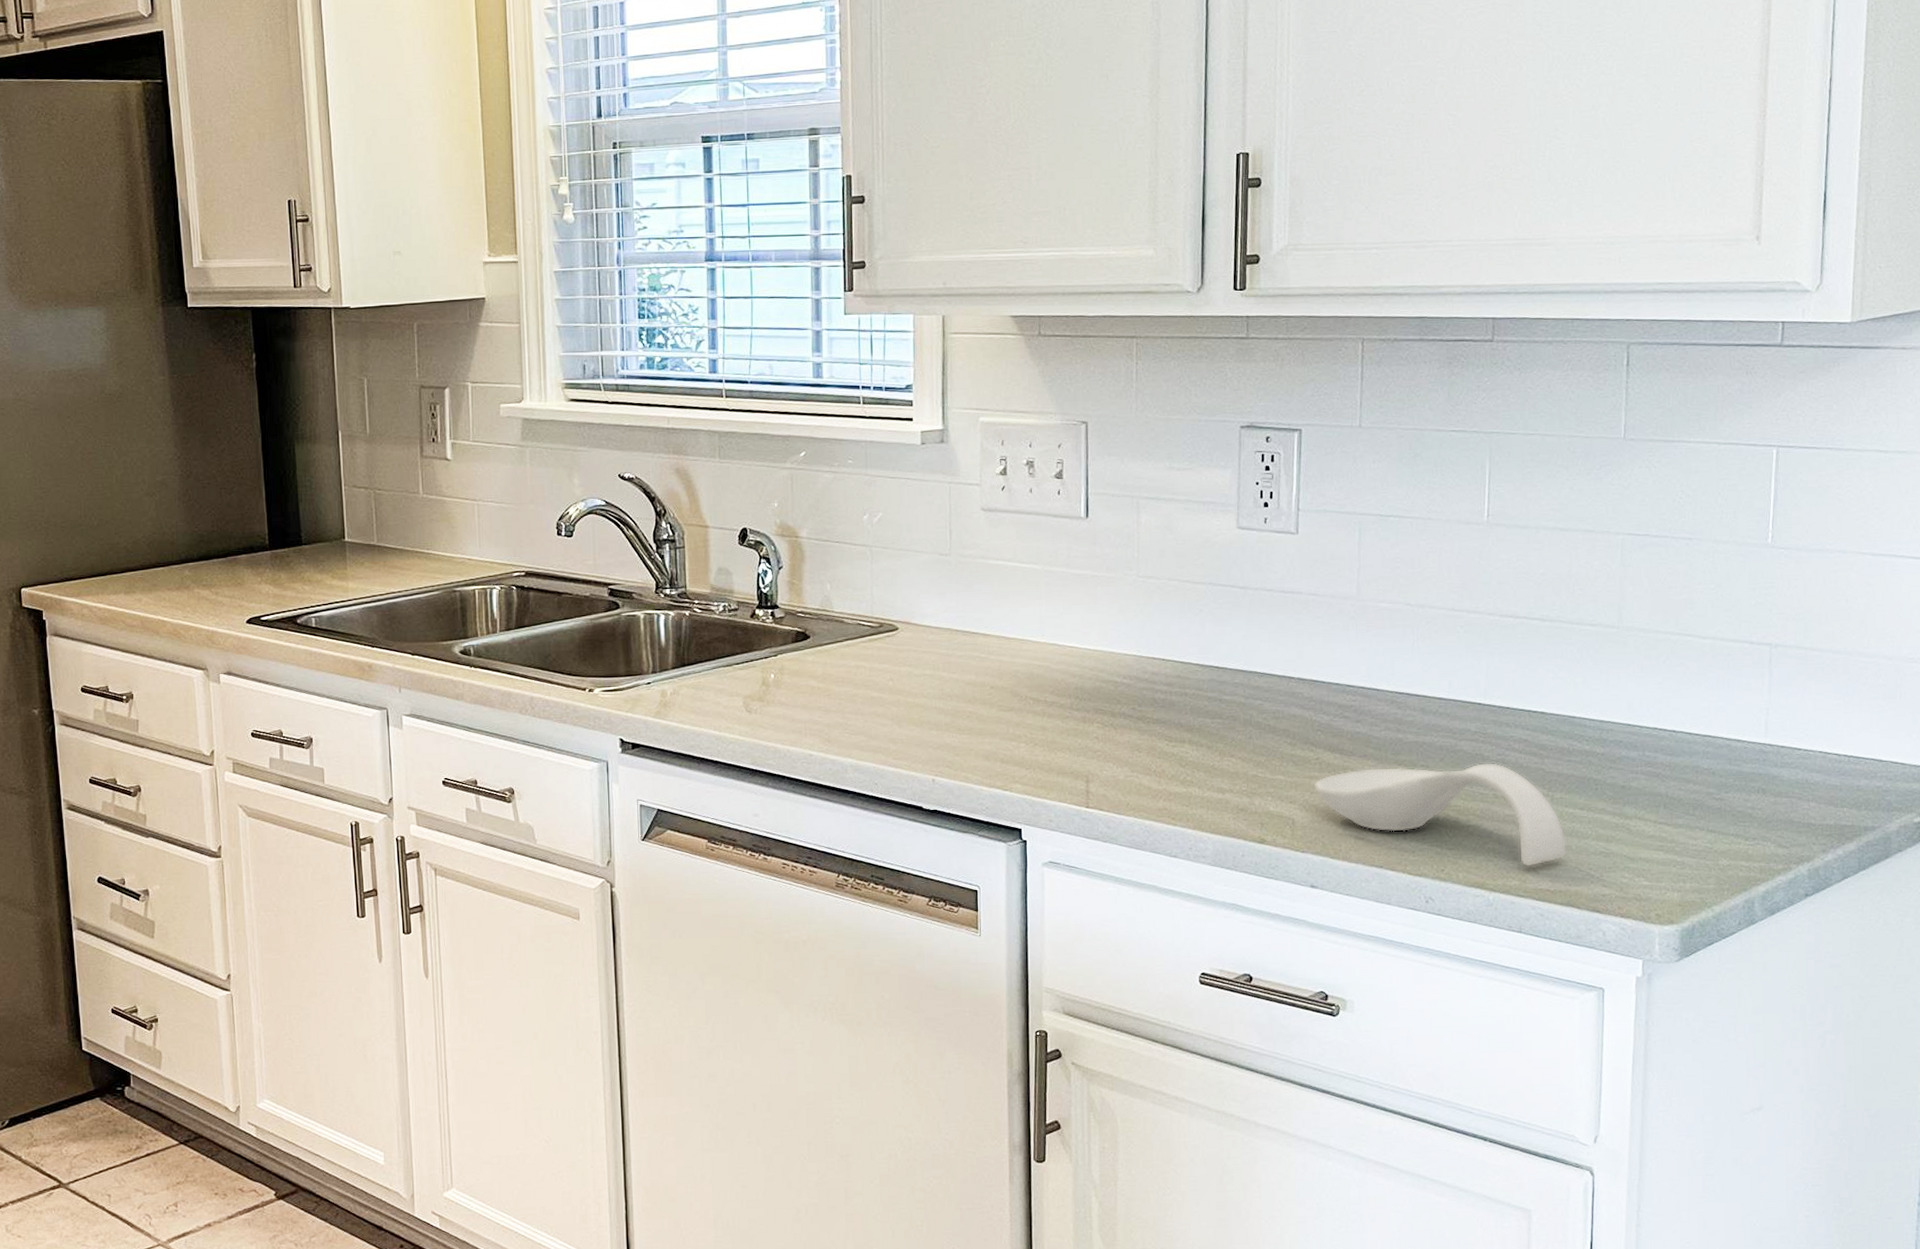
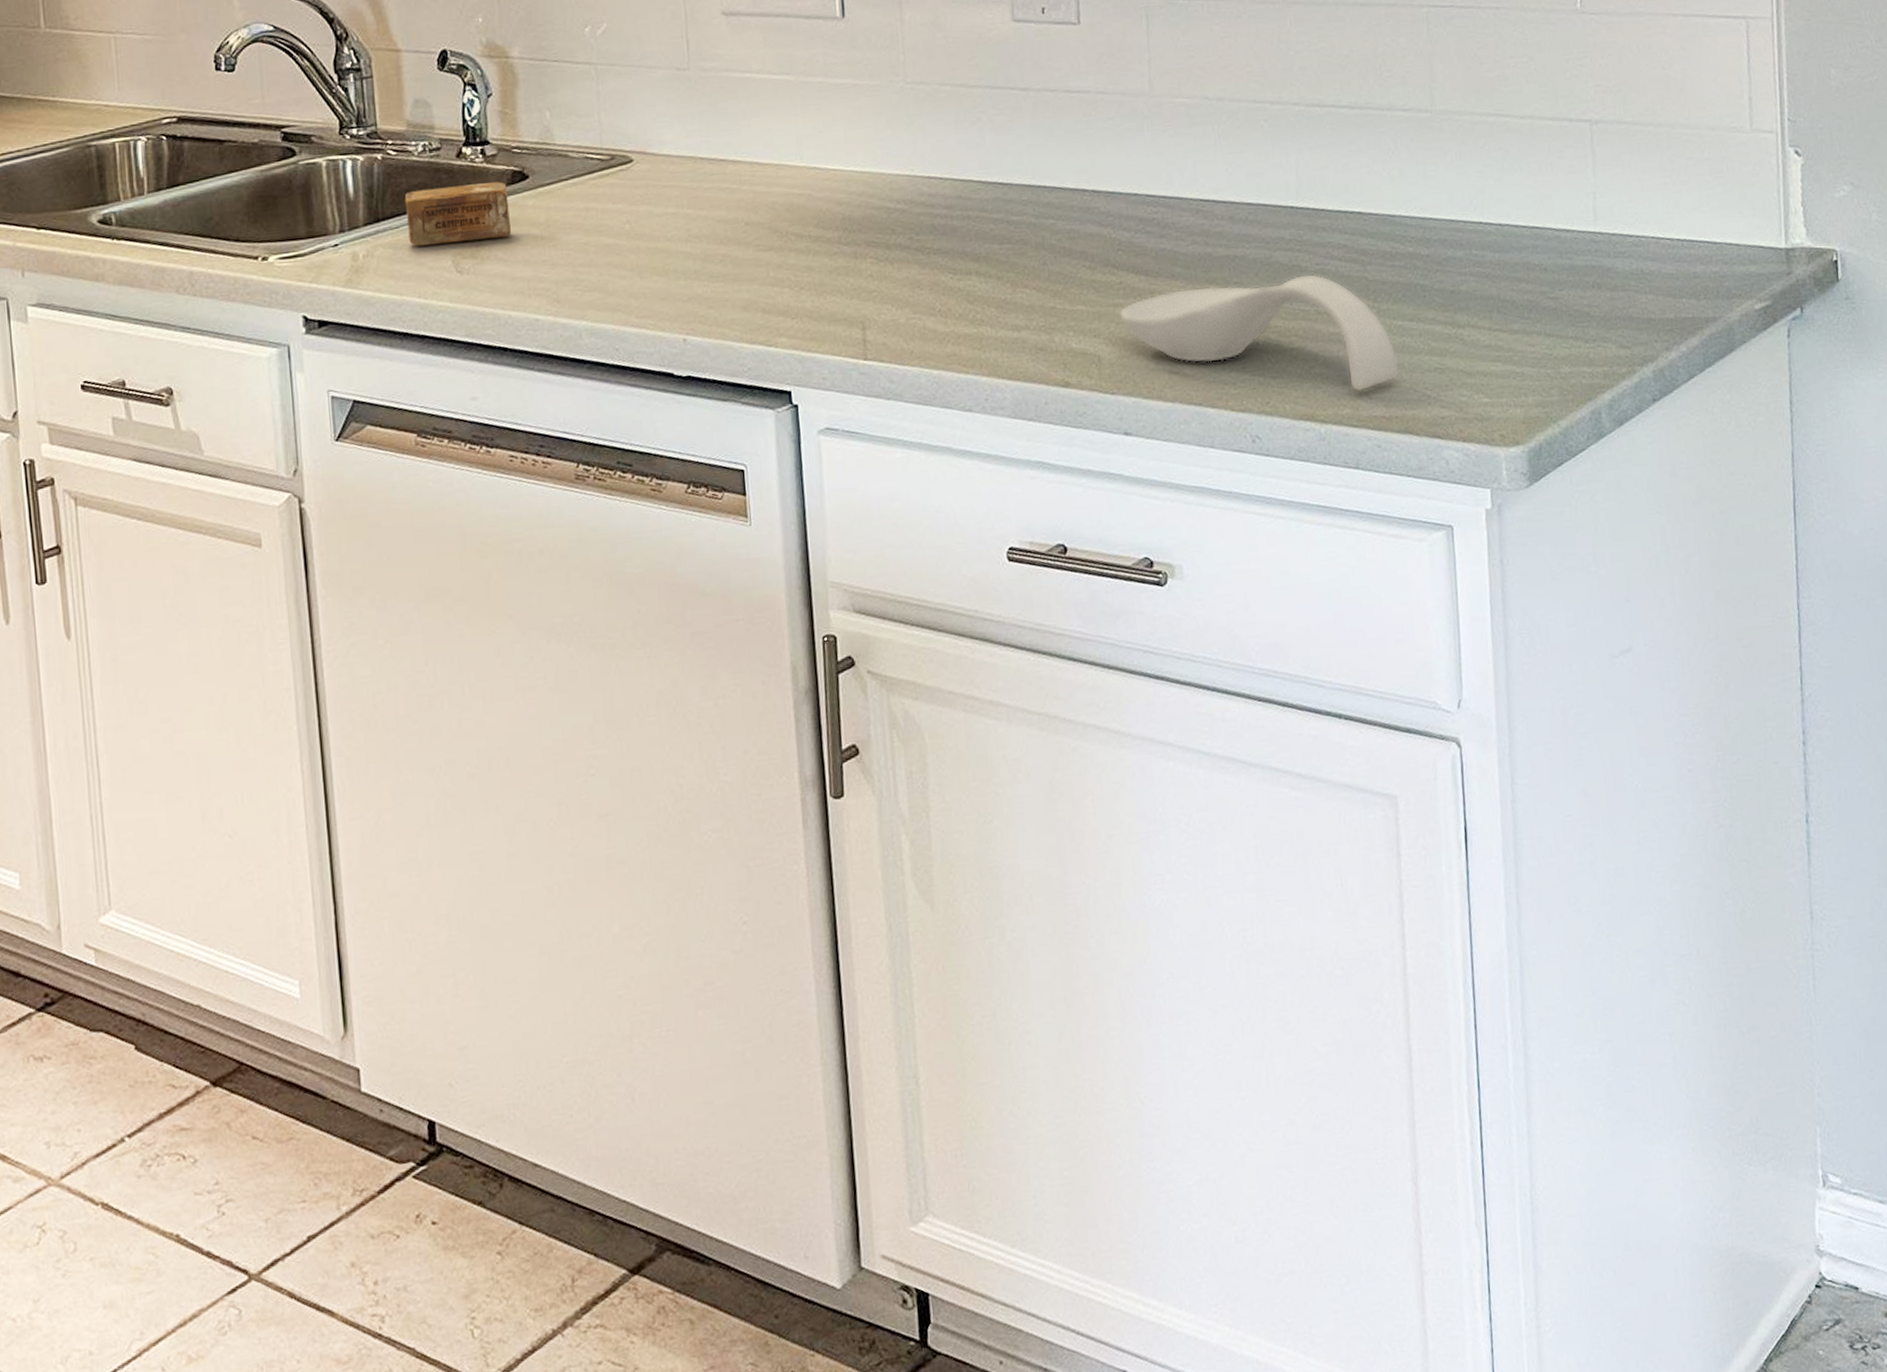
soap bar: none [706,640,793,689] -> present [404,182,511,246]

